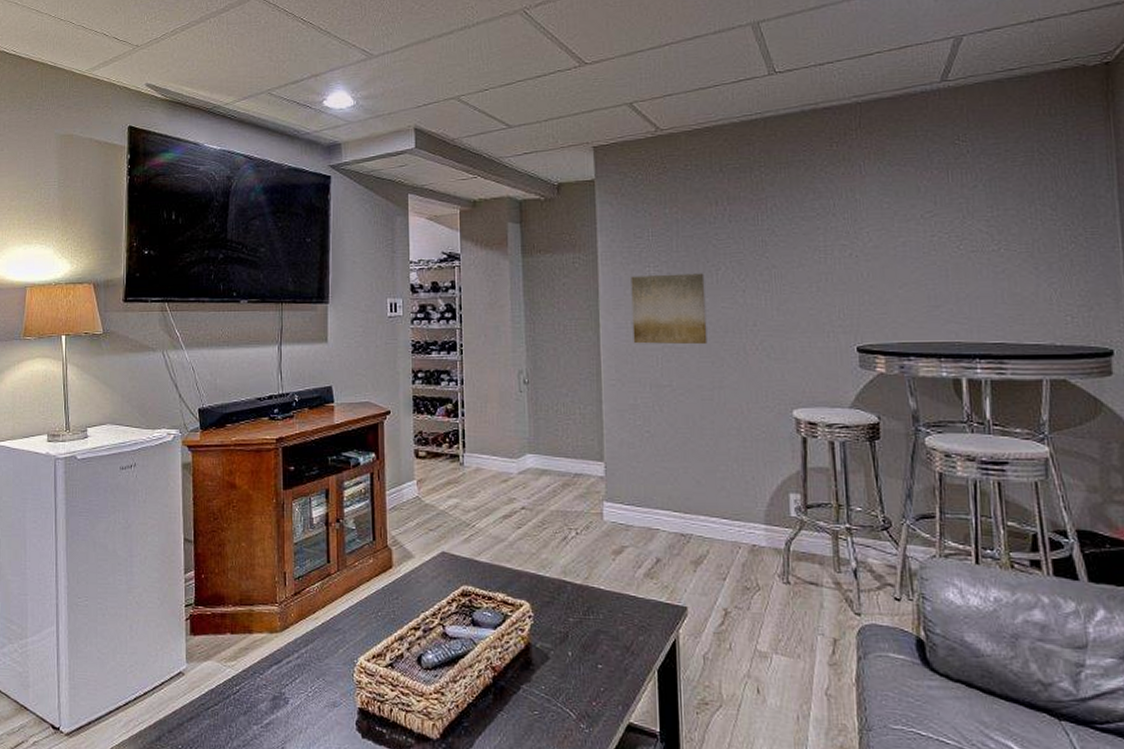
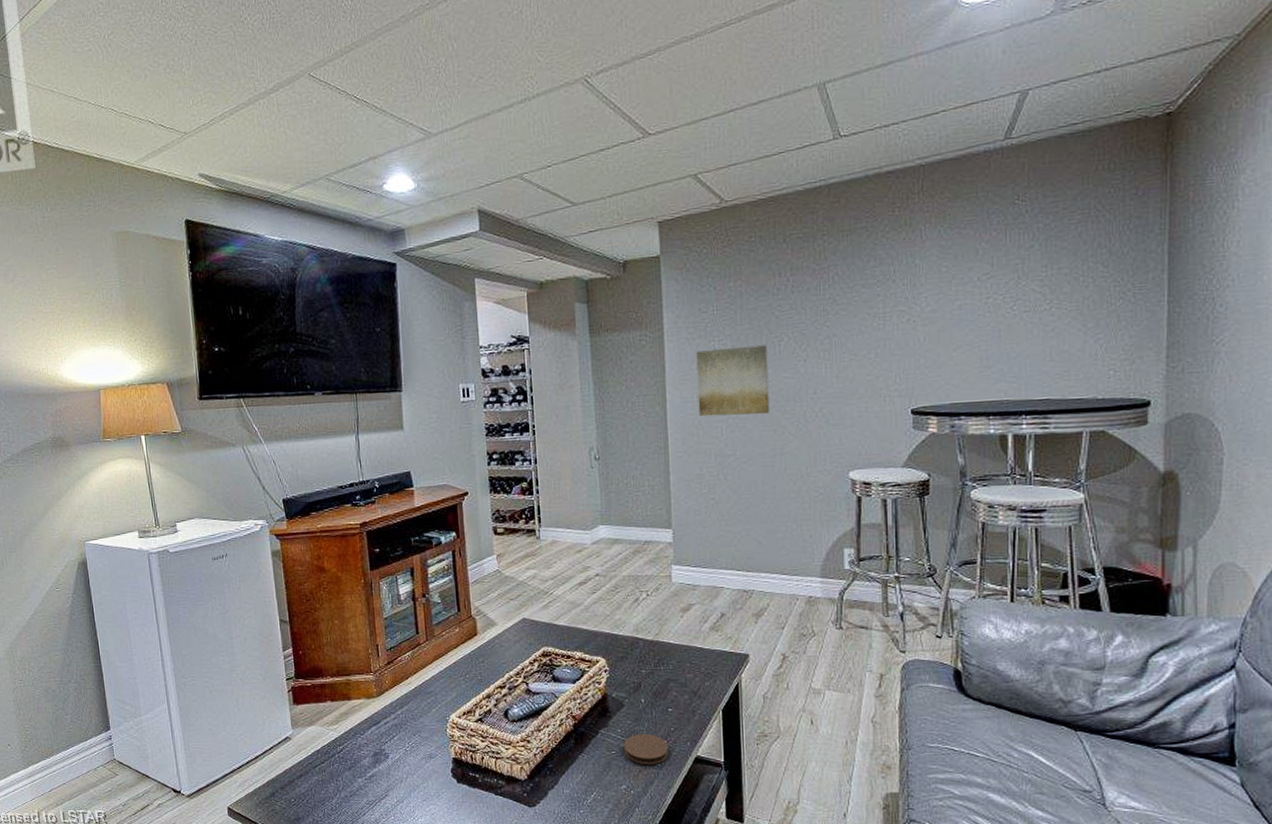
coaster: none [547,692,598,731] -> present [623,734,669,765]

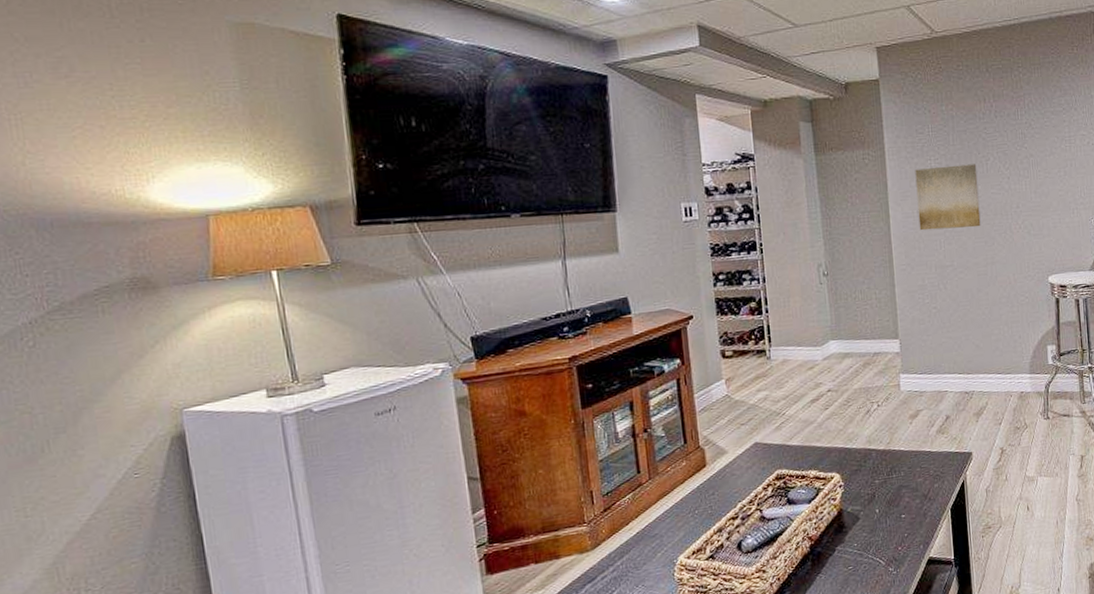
coaster: present [623,734,669,765] -> none [860,543,903,575]

